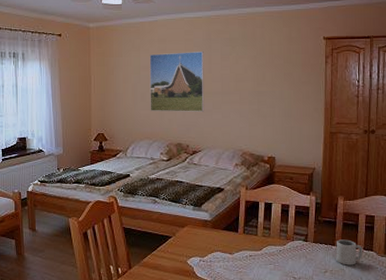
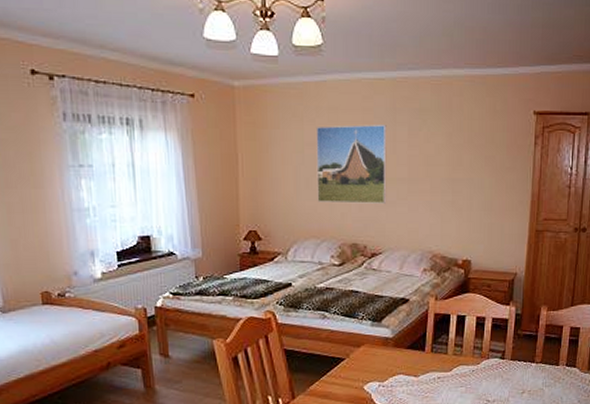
cup: present [336,239,363,265] -> none [535,355,565,385]

